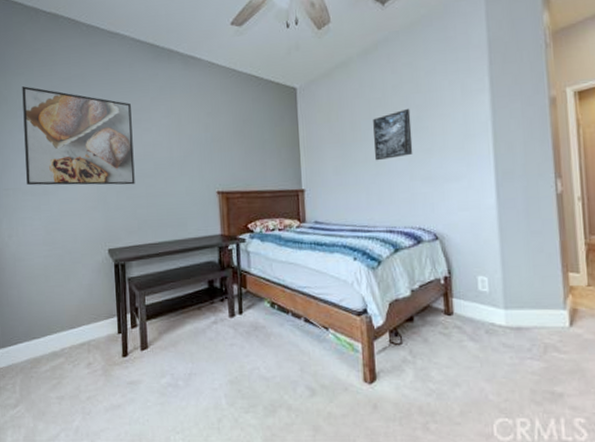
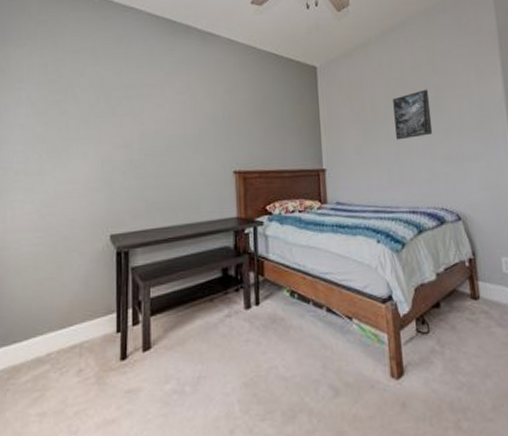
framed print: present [22,86,135,186] -> none [20,58,144,165]

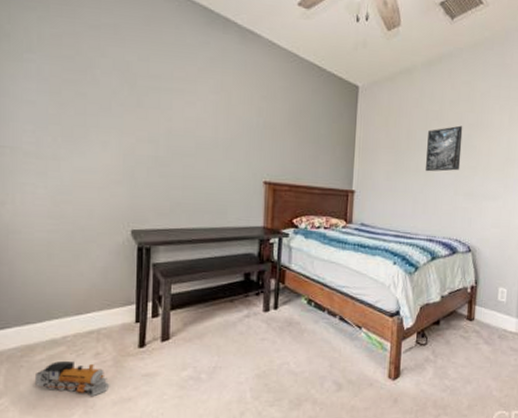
toy train: none [19,381,93,419] -> present [34,361,110,396]

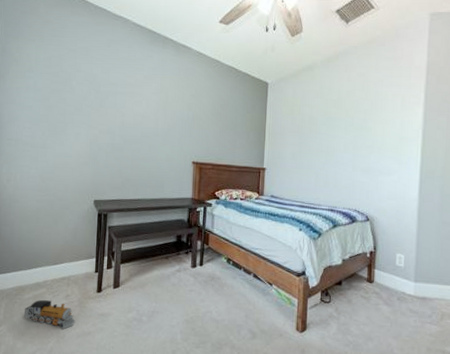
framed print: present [426,125,463,172] -> none [326,111,359,152]

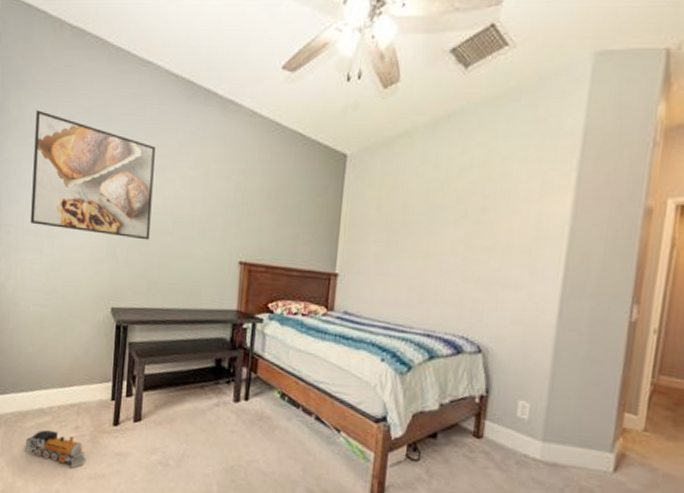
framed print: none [28,52,126,148] -> present [31,110,155,240]

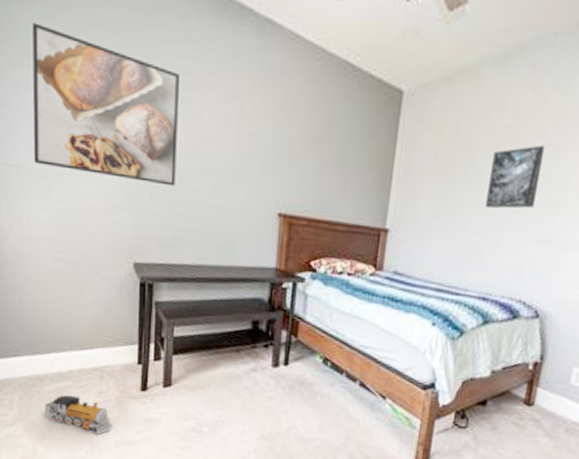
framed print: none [425,197,476,254] -> present [486,145,545,209]

